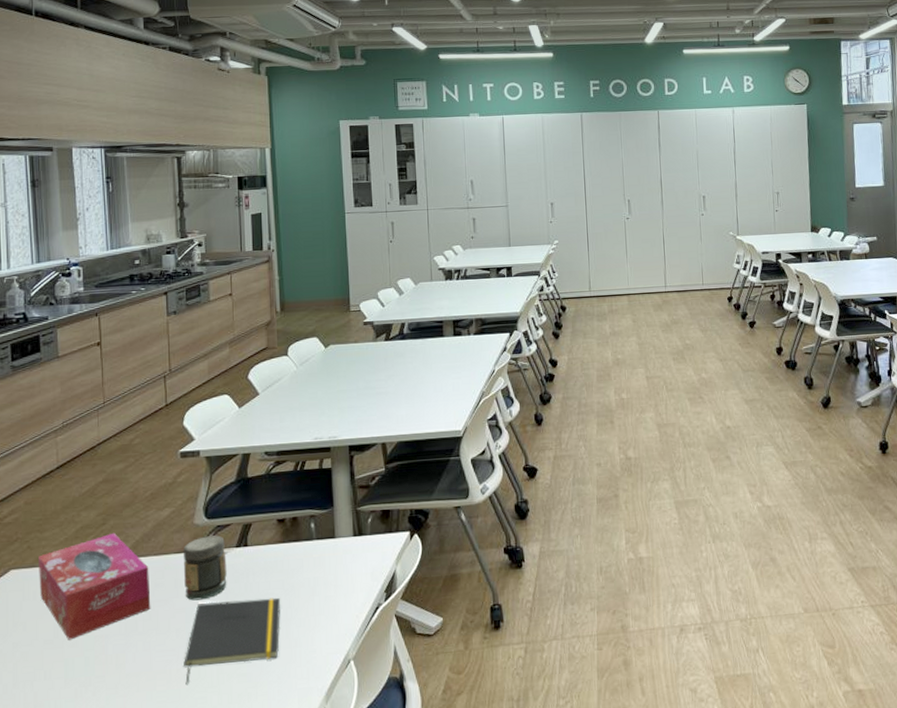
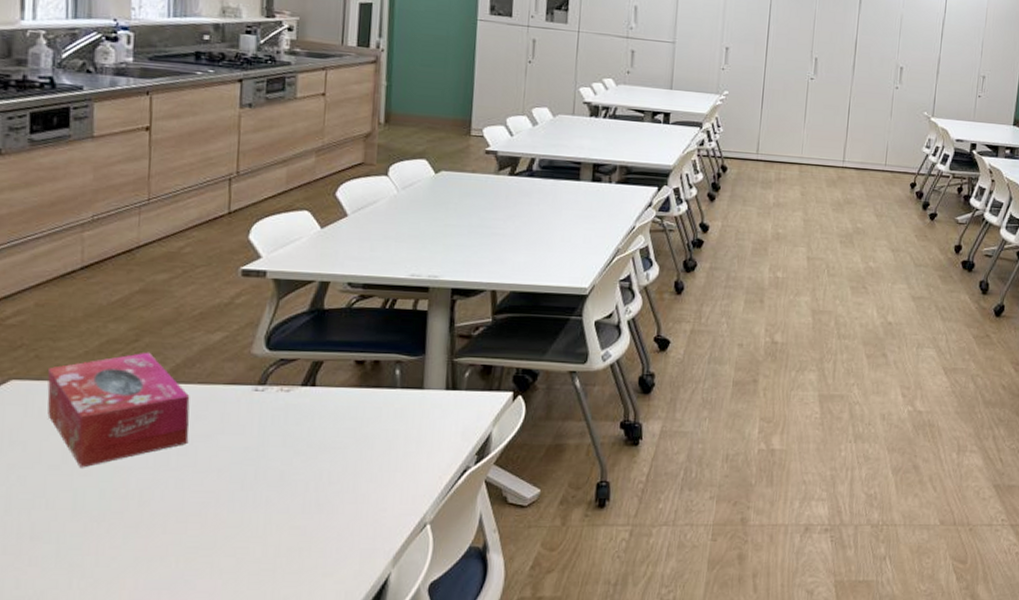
notepad: present [182,597,281,686] -> none [222,443,351,533]
jar: present [184,535,227,601] -> none [233,369,288,440]

